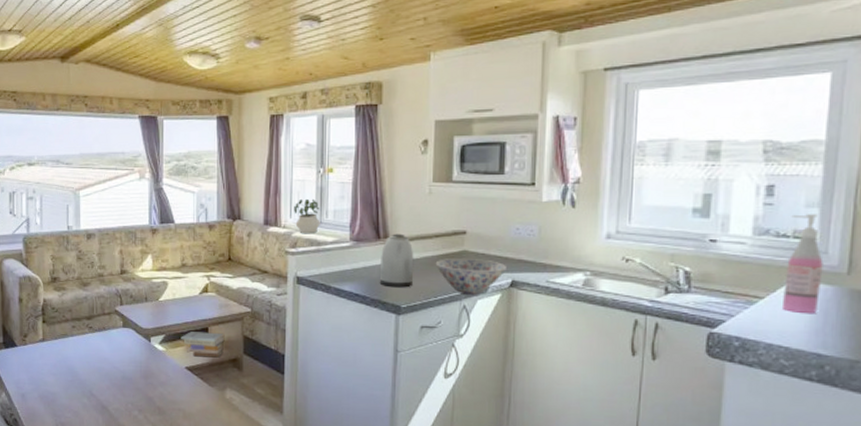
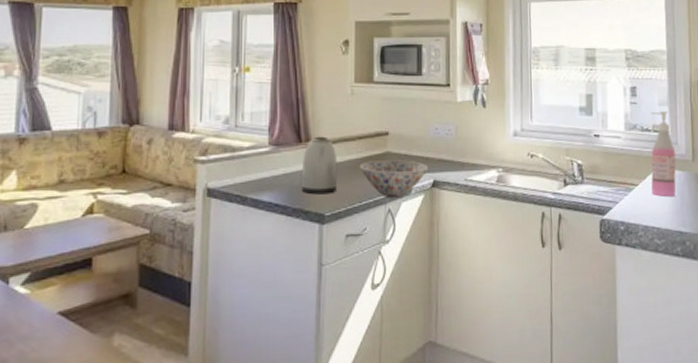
books: present [181,331,225,358] -> none [53,263,114,297]
potted plant: present [294,198,320,234] -> none [205,100,236,140]

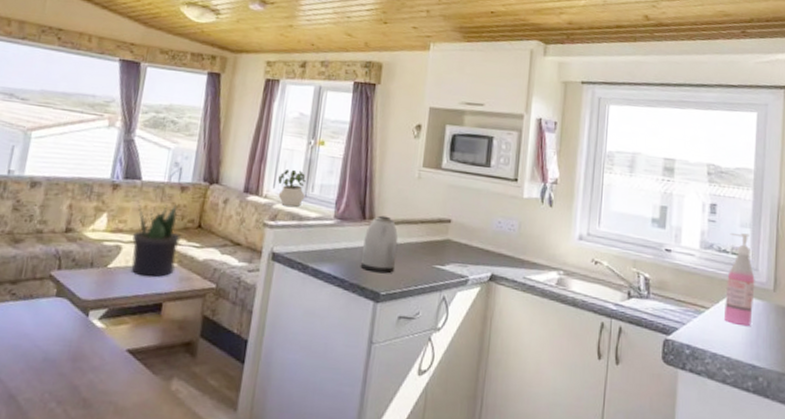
planter: none [49,152,104,233] -> present [131,202,181,277]
potted plant: none [205,100,236,140] -> present [278,168,307,208]
bowl: present [359,160,428,199] -> none [418,246,487,288]

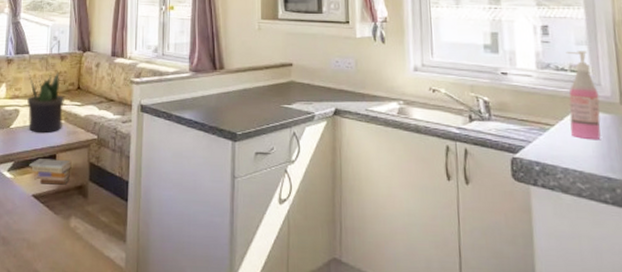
books: none [127,307,181,340] -> present [29,158,72,185]
potted plant: present [278,168,307,208] -> none [139,33,163,65]
kettle: present [360,215,398,274] -> none [216,65,248,116]

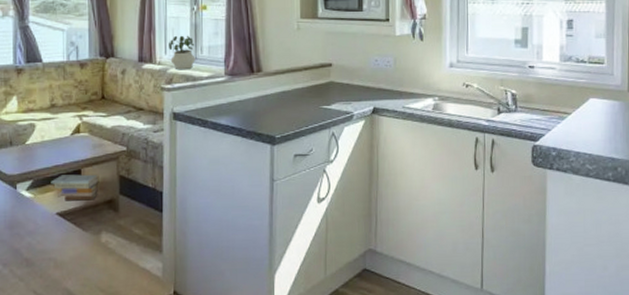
planter: present [27,71,64,134] -> none [43,80,87,148]
potted plant: none [139,33,163,65] -> present [169,35,195,70]
soap dispenser: present [565,51,601,141] -> none [584,43,611,126]

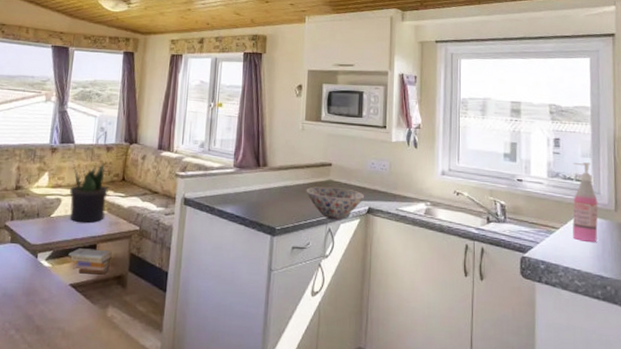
planter: none [43,80,87,148] -> present [70,162,108,223]
potted plant: present [169,35,195,70] -> none [186,128,209,160]
bowl: none [305,89,368,124] -> present [306,186,364,221]
soap dispenser: none [584,43,611,126] -> present [572,162,598,243]

